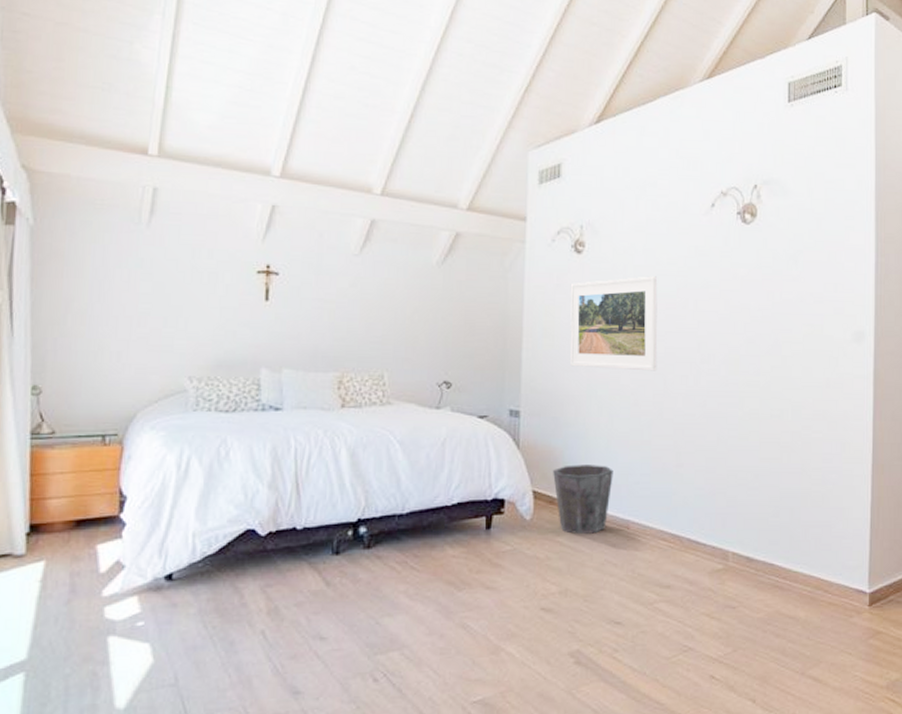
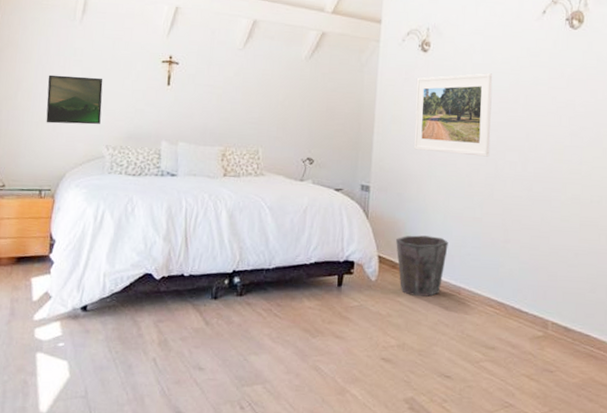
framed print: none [107,292,182,353] -> present [46,74,103,125]

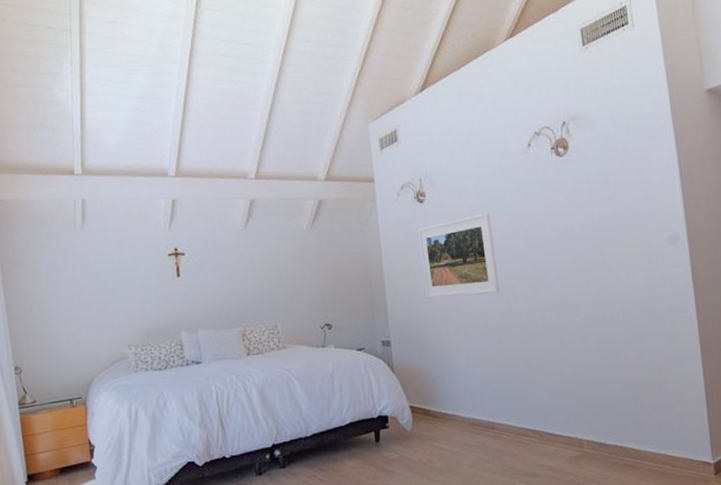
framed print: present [46,74,103,125] -> none [59,280,119,334]
waste bin: present [396,235,448,297] -> none [424,378,476,439]

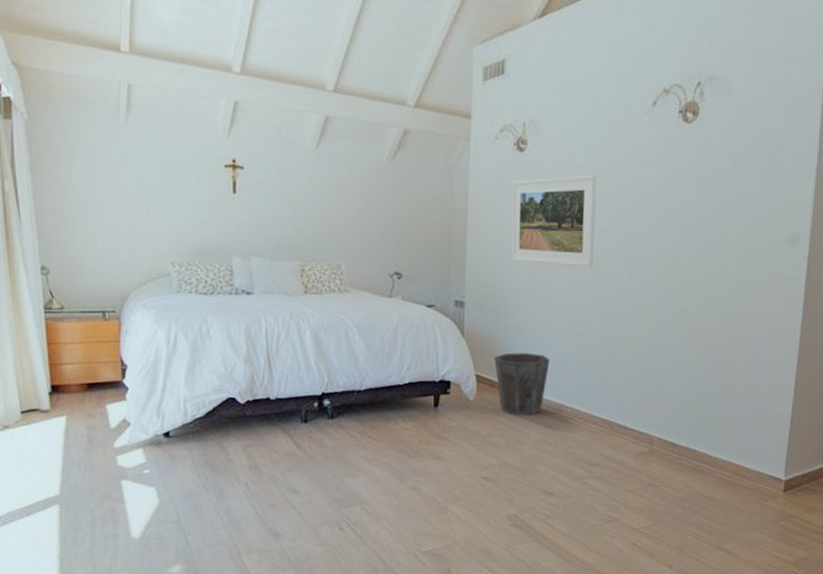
waste bin: none [424,378,476,439] -> present [494,352,550,415]

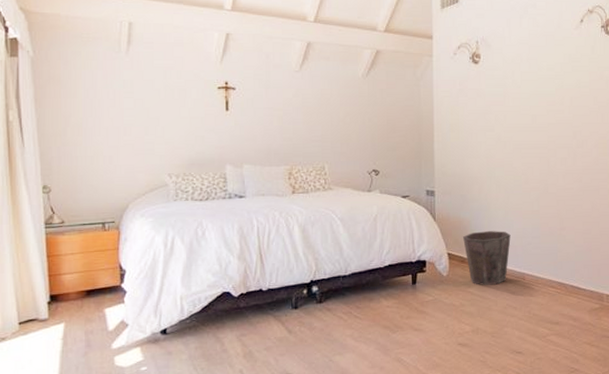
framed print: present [511,175,597,268] -> none [470,80,542,156]

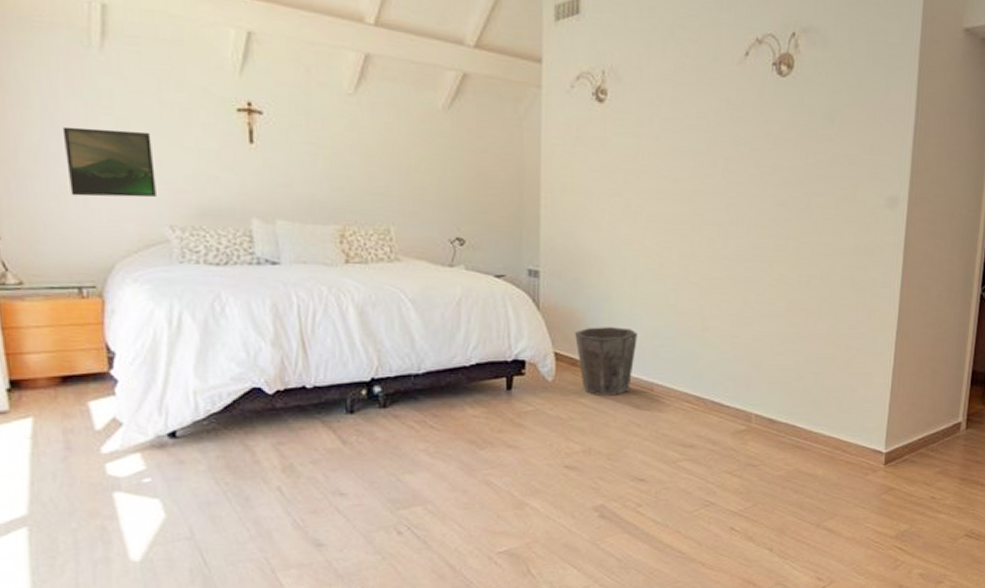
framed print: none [98,108,160,157] -> present [62,126,156,198]

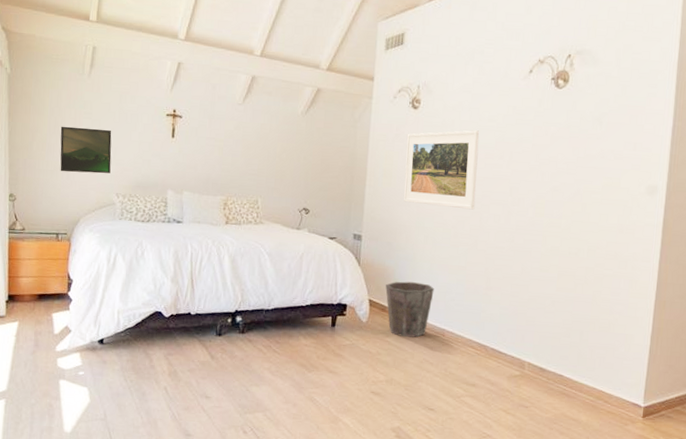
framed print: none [591,130,686,233] -> present [403,130,480,210]

